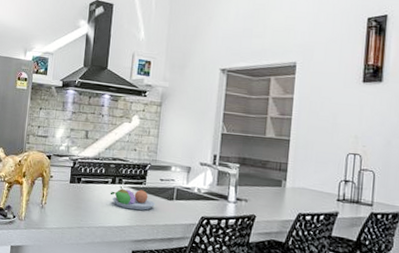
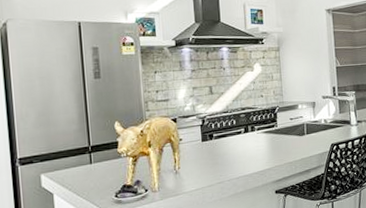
fruit bowl: present [110,186,156,211] -> none [244,132,290,154]

